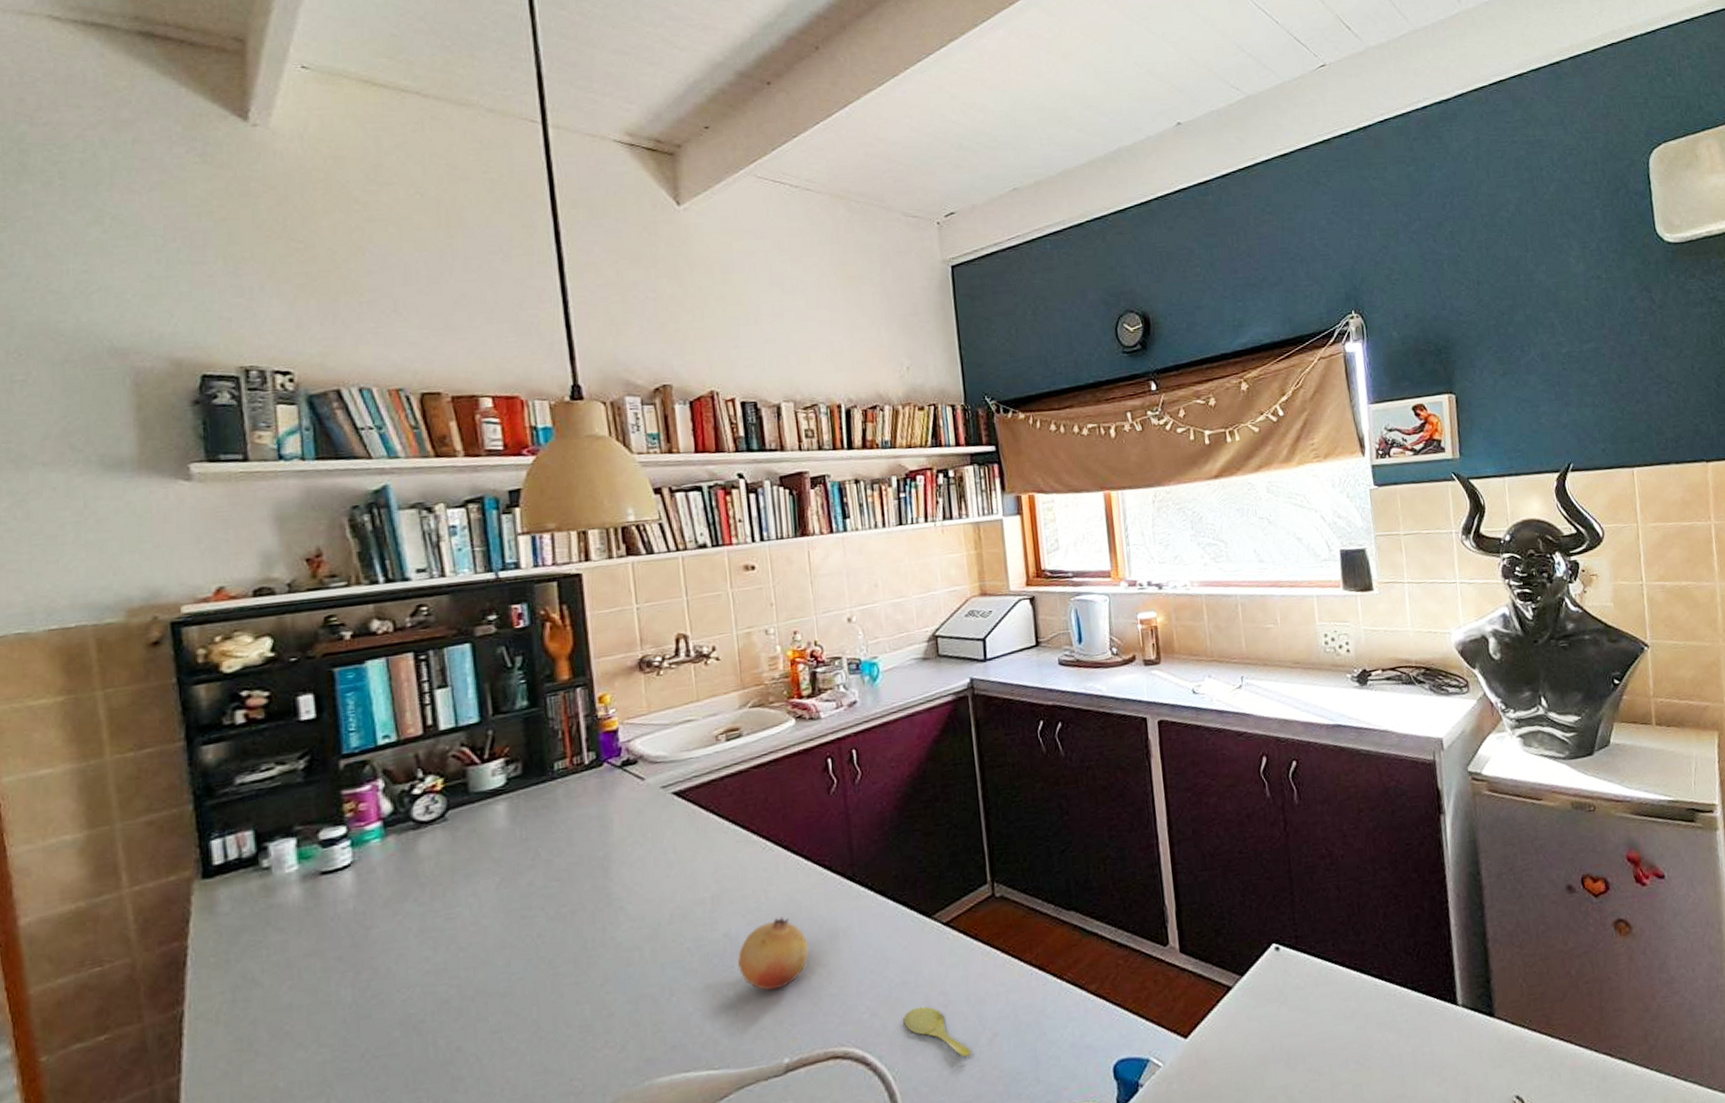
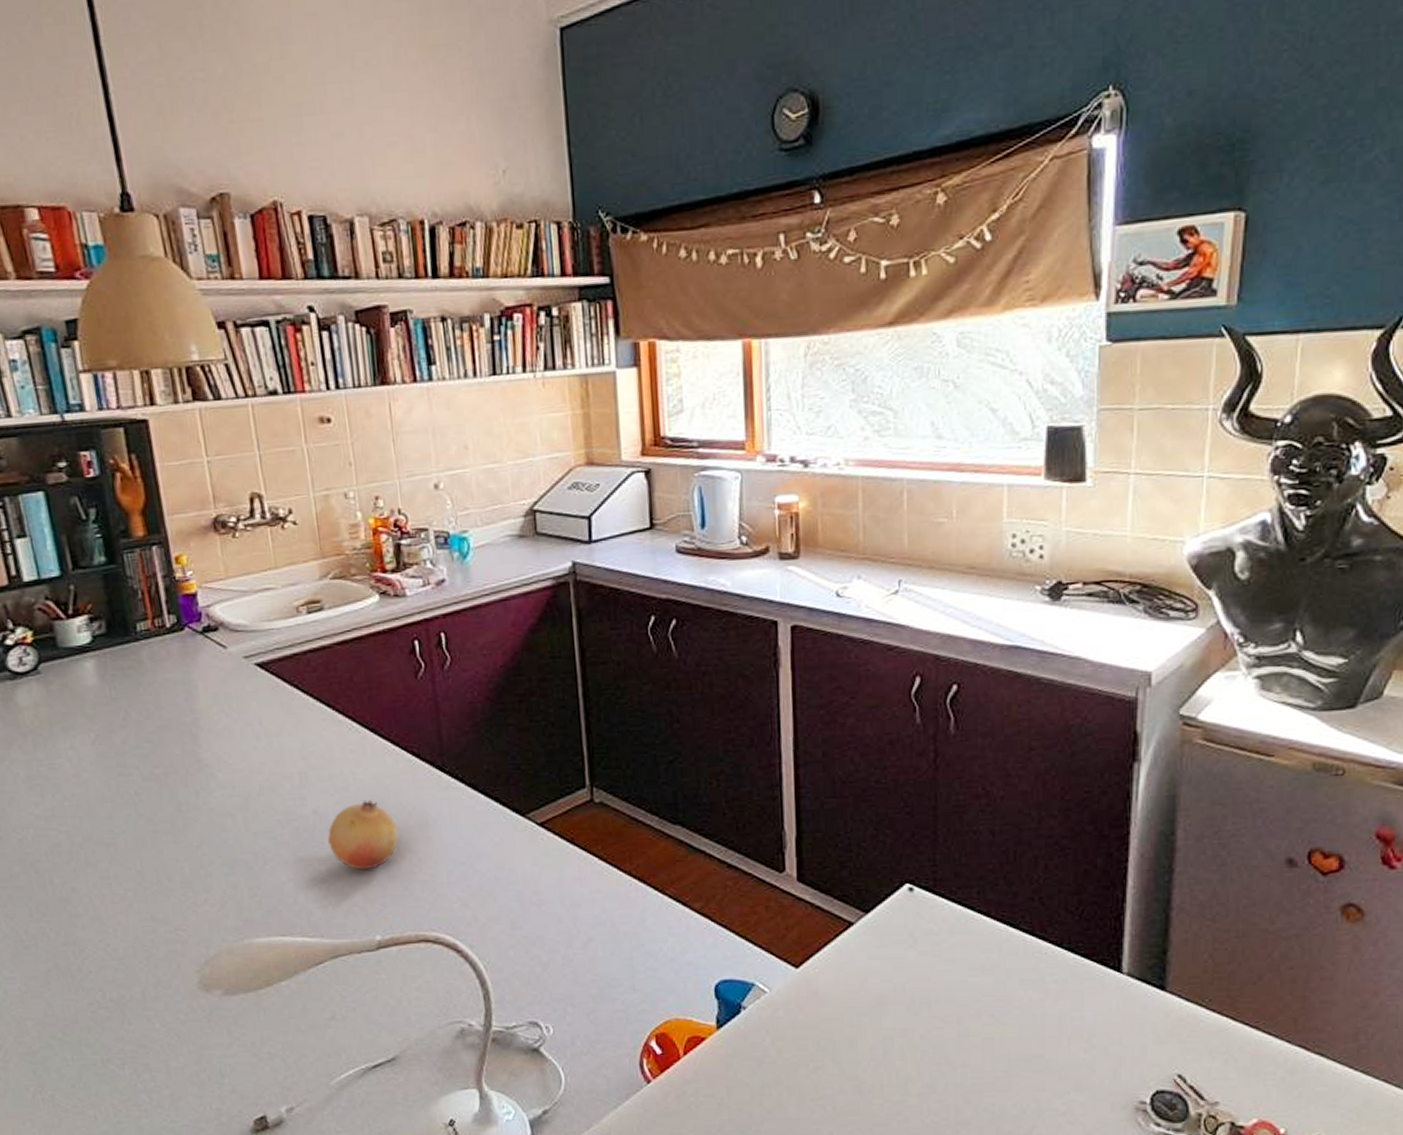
spoon: present [903,1006,972,1058] -> none [495,903,566,957]

